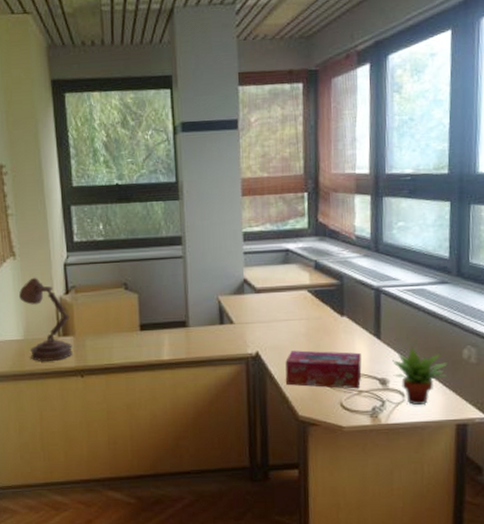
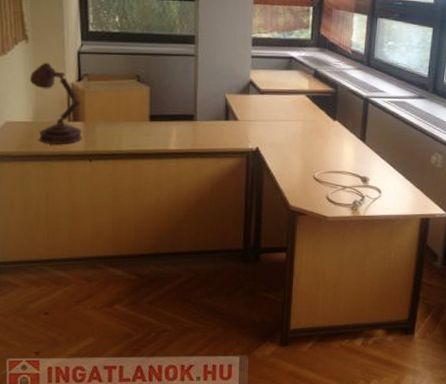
tissue box: present [285,350,362,389] -> none [281,148,348,185]
succulent plant: present [392,346,449,406] -> none [373,150,419,202]

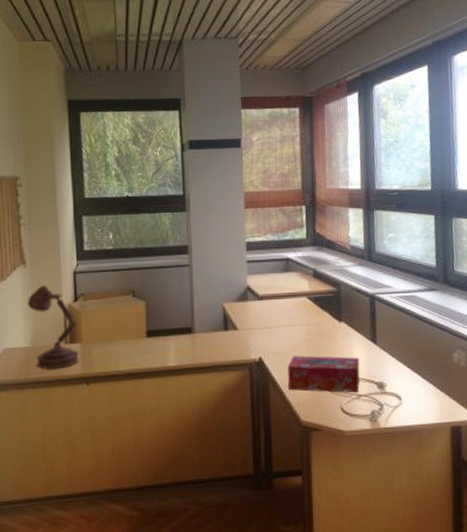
tissue box: none [281,148,348,185] -> present [287,355,361,393]

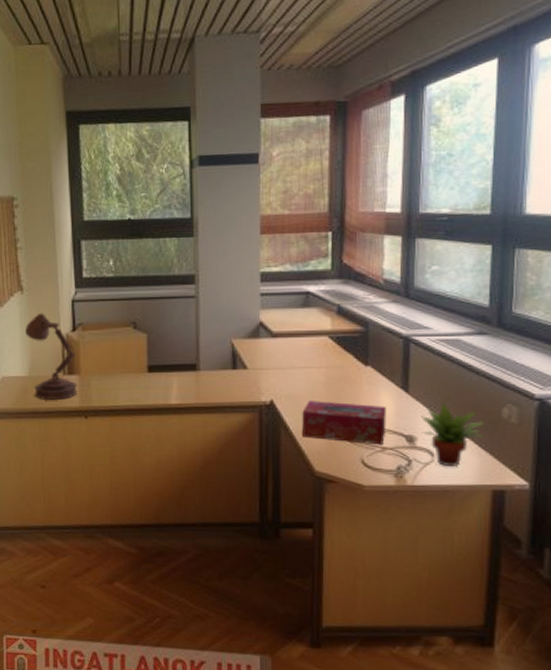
succulent plant: none [388,351,441,409] -> present [421,402,486,468]

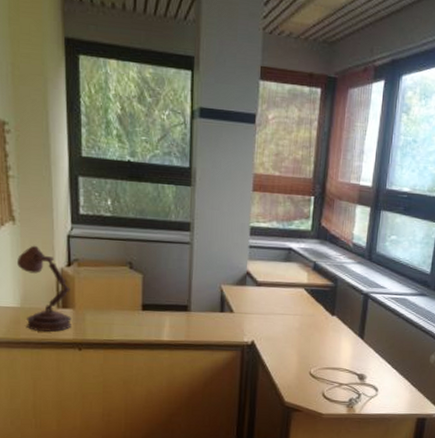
tissue box: present [302,401,386,446] -> none [276,343,345,382]
succulent plant: present [421,402,486,468] -> none [370,348,418,400]

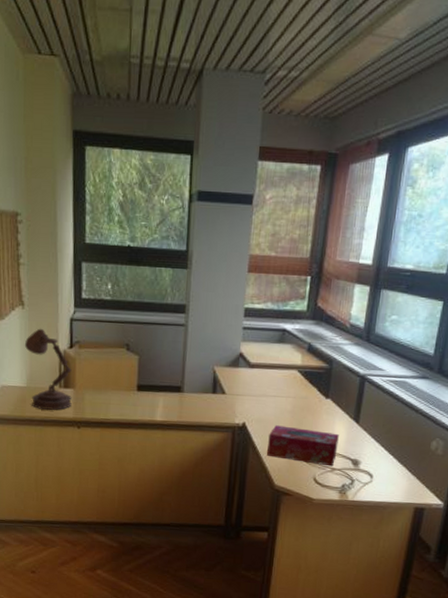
tissue box: none [276,343,345,382] -> present [267,425,339,467]

